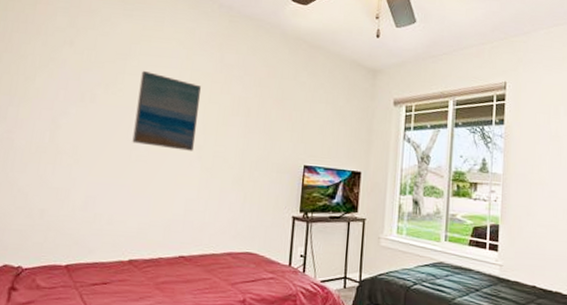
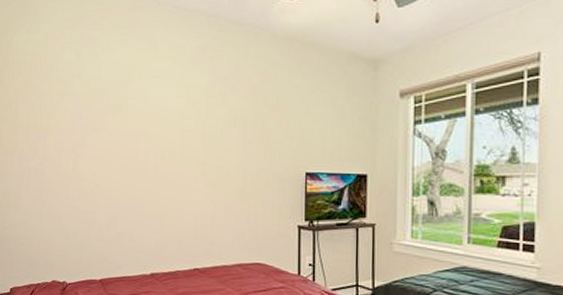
wall art: present [132,71,201,151] -> none [141,94,197,168]

